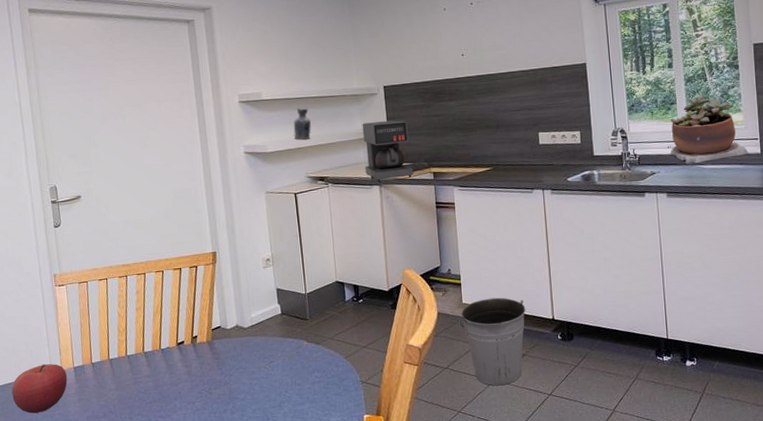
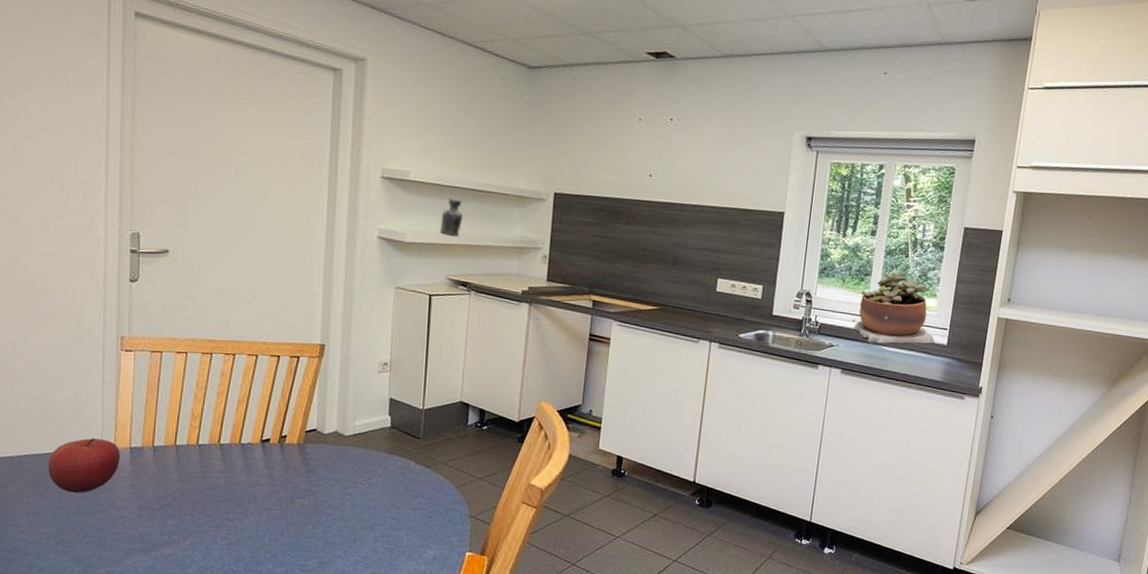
coffee maker: present [362,120,413,182] -> none [516,230,574,302]
bucket: present [459,297,526,386] -> none [591,448,667,544]

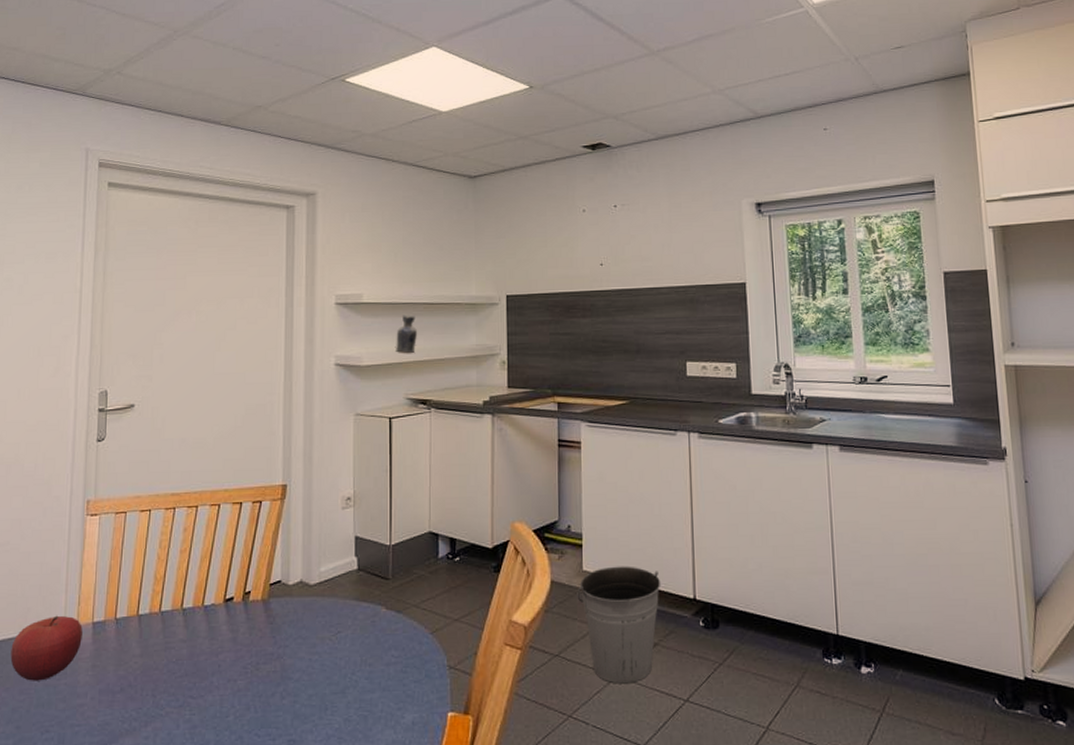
bucket: none [591,448,667,544] -> present [577,566,661,684]
succulent plant: present [852,271,935,344] -> none [841,329,940,412]

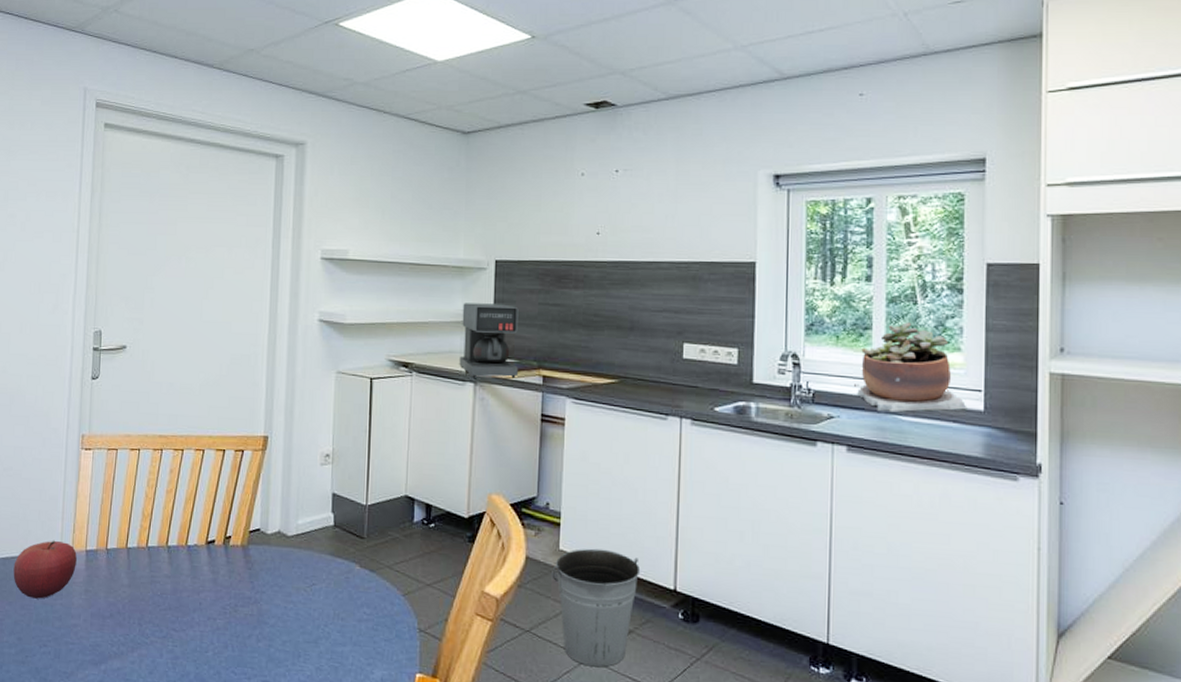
ceramic jug: present [396,315,418,354] -> none [380,274,403,315]
coffee maker: none [476,336,533,410] -> present [459,303,519,379]
succulent plant: none [841,329,940,412] -> present [854,322,968,413]

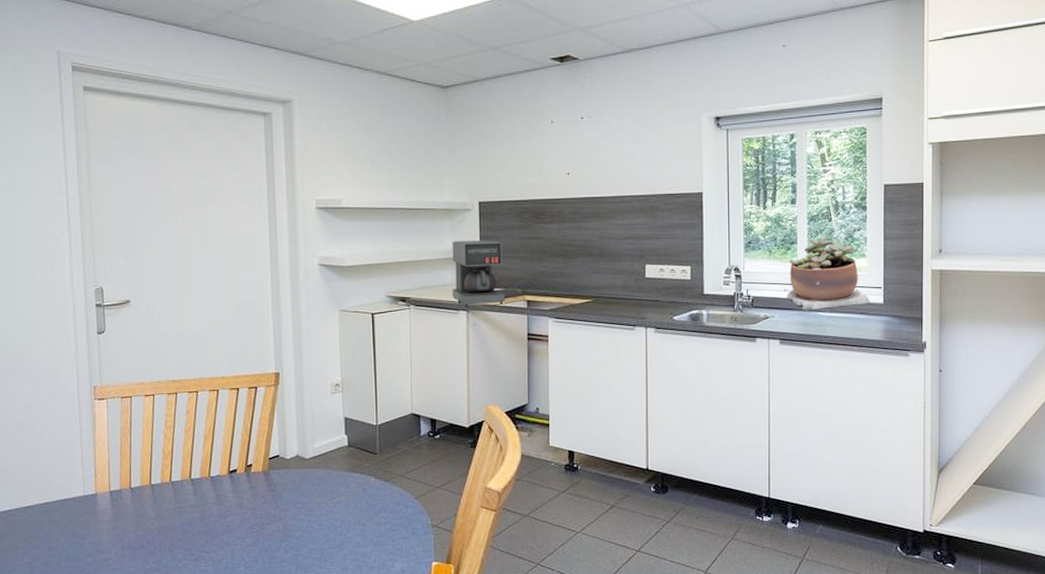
fruit: present [13,540,77,599] -> none [37,485,102,540]
bucket: present [552,548,641,668] -> none [544,442,619,538]

